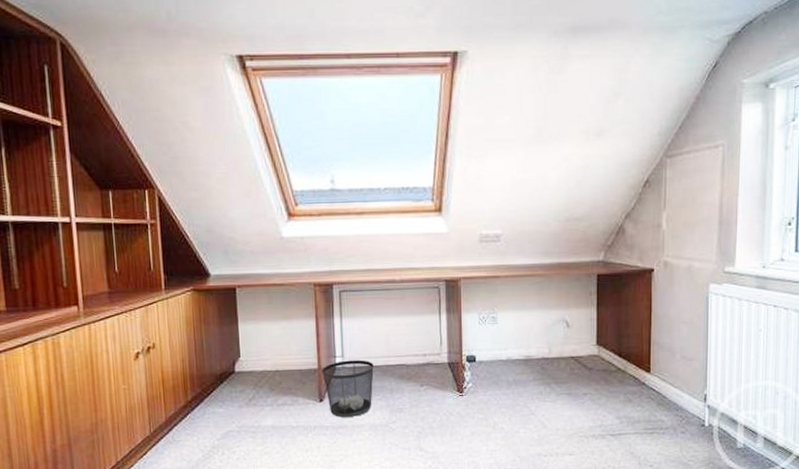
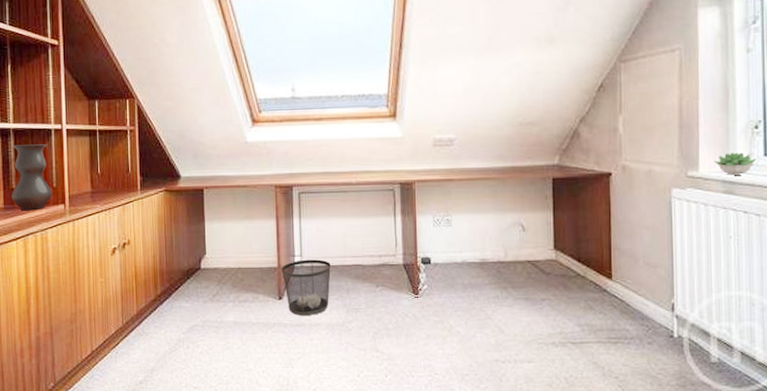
vase: none [12,239,63,314] -> present [12,144,52,211]
succulent plant: none [749,249,787,271] -> present [713,152,756,175]

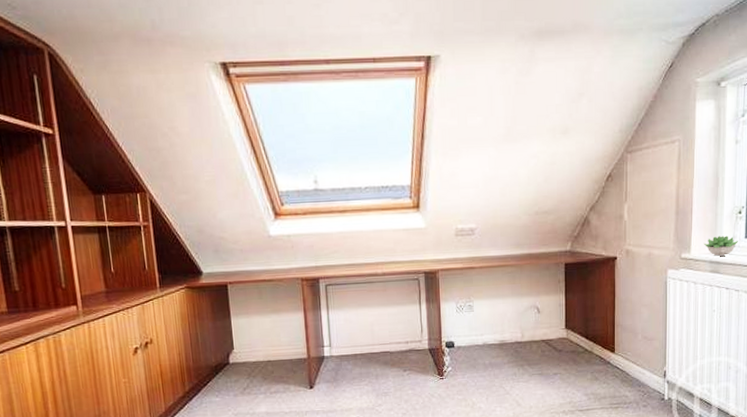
vase: present [12,144,52,211] -> none [10,243,62,314]
waste bin: present [281,259,331,315] -> none [311,348,360,402]

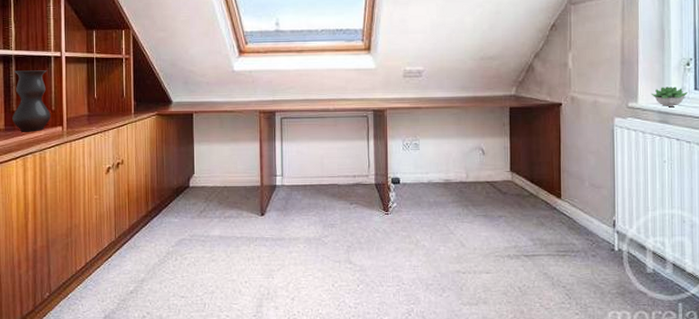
vase: none [10,243,62,314] -> present [12,70,51,132]

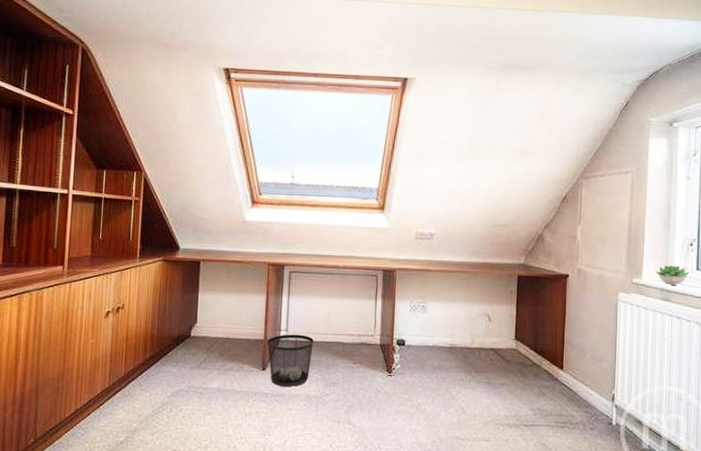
vase: present [12,70,51,132] -> none [11,205,52,270]
waste bin: none [264,179,309,230] -> present [267,334,314,387]

